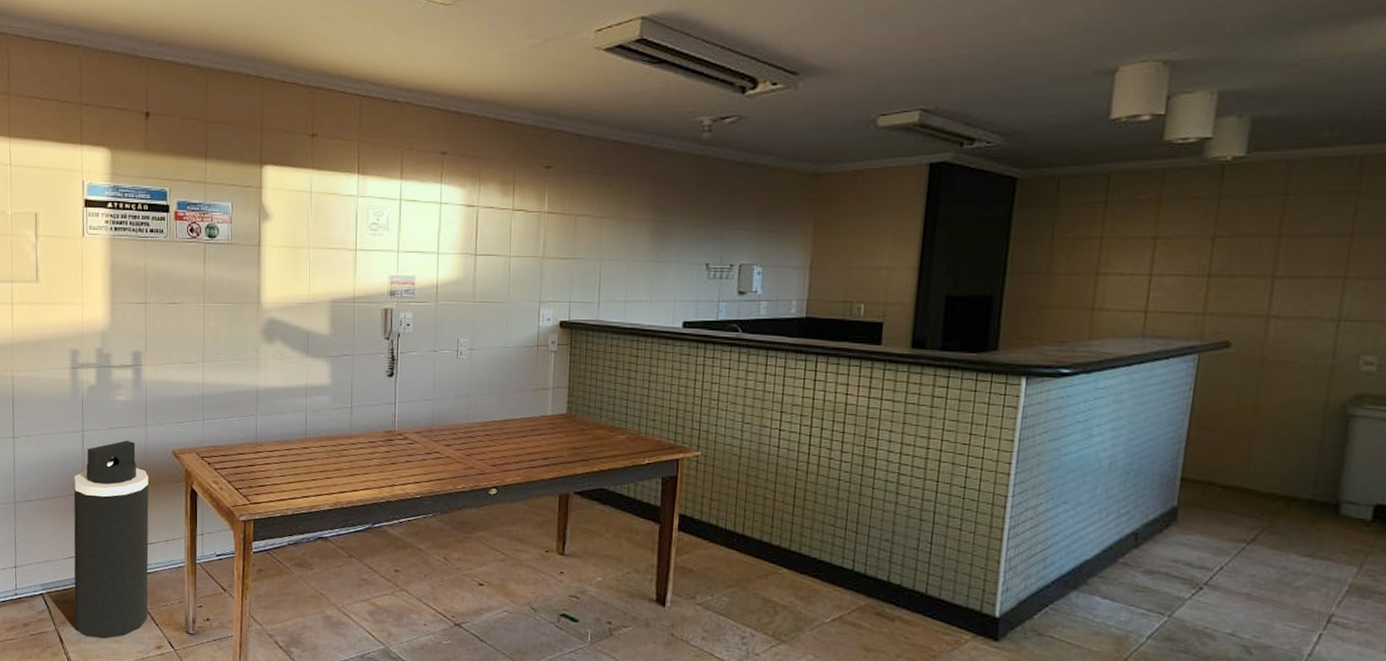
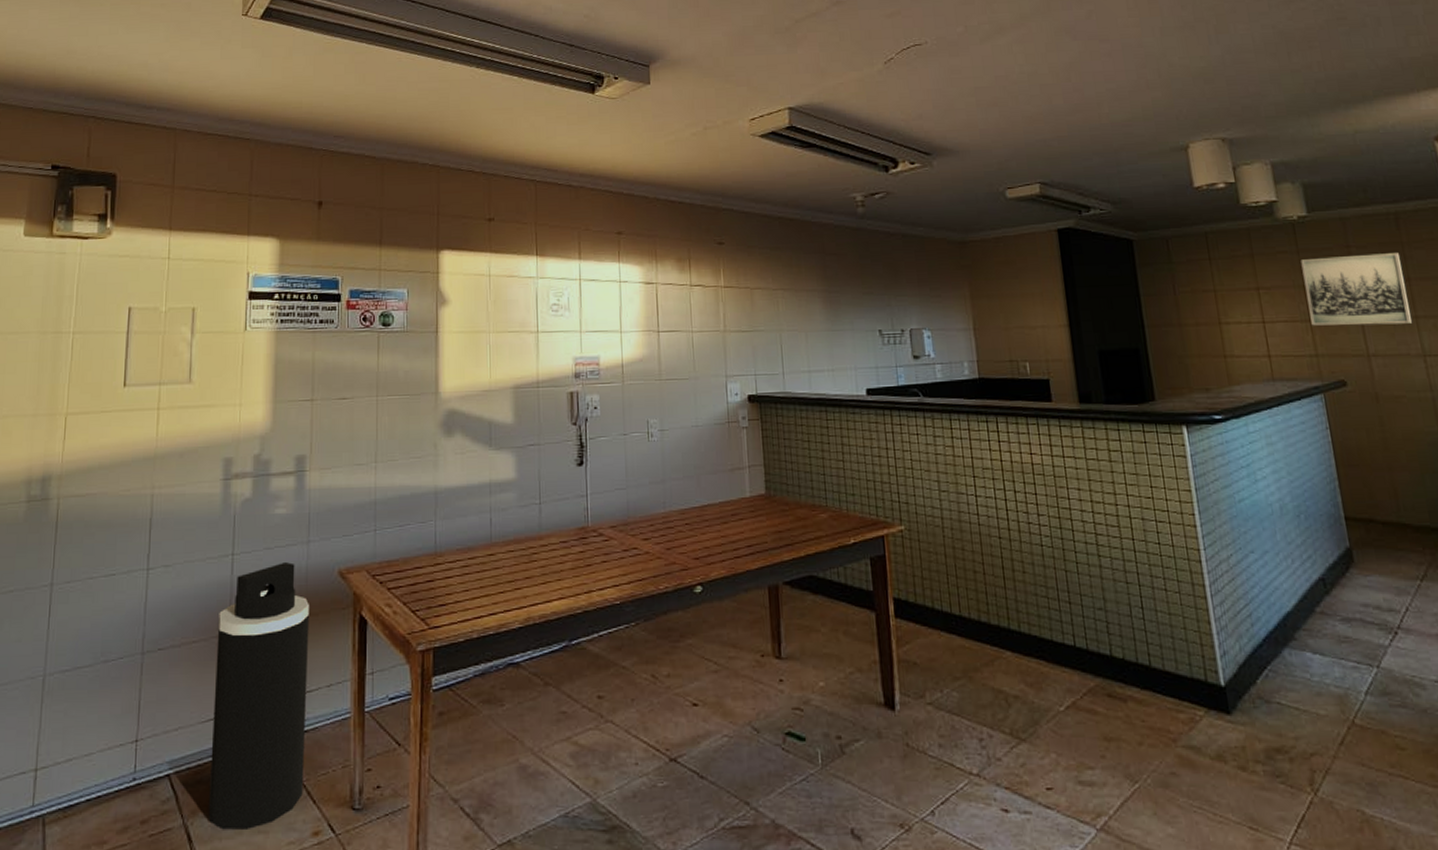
wall art: none [1209,203,1350,284] -> present [1300,253,1412,326]

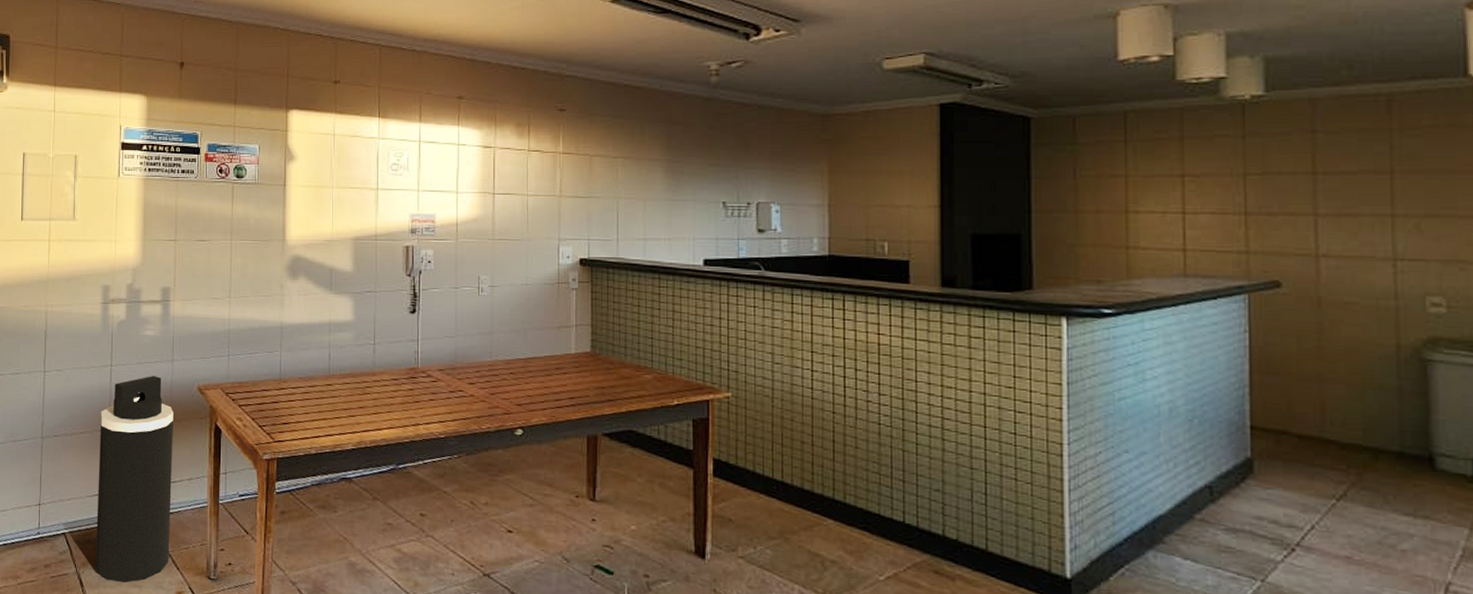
wall art: present [1300,253,1412,326] -> none [1246,141,1385,222]

